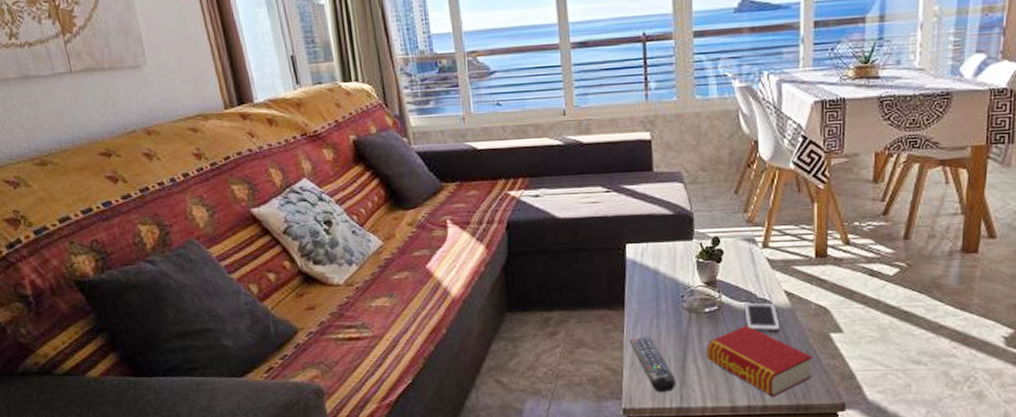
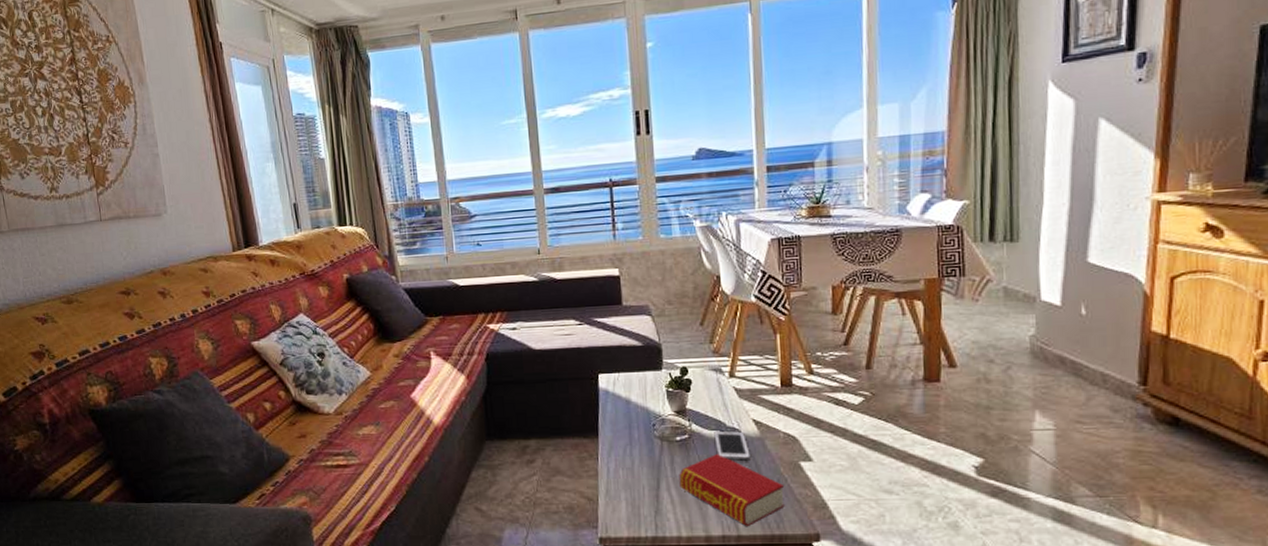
remote control: present [629,337,675,393] -> none [603,465,650,522]

